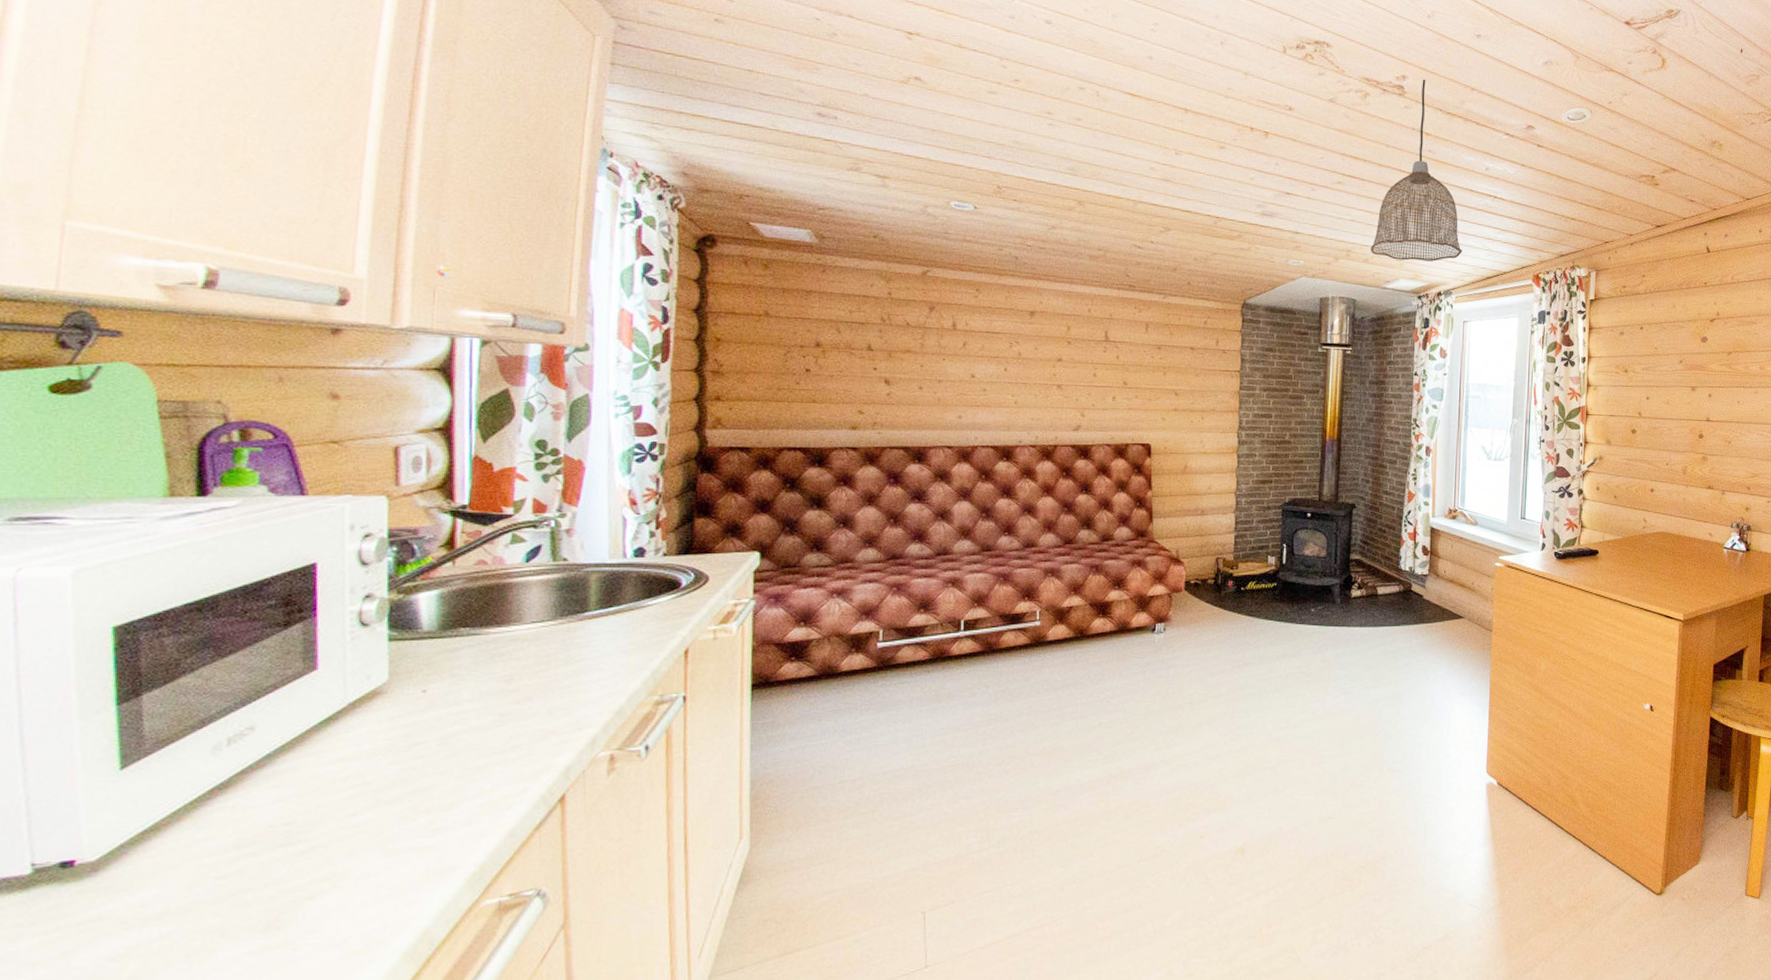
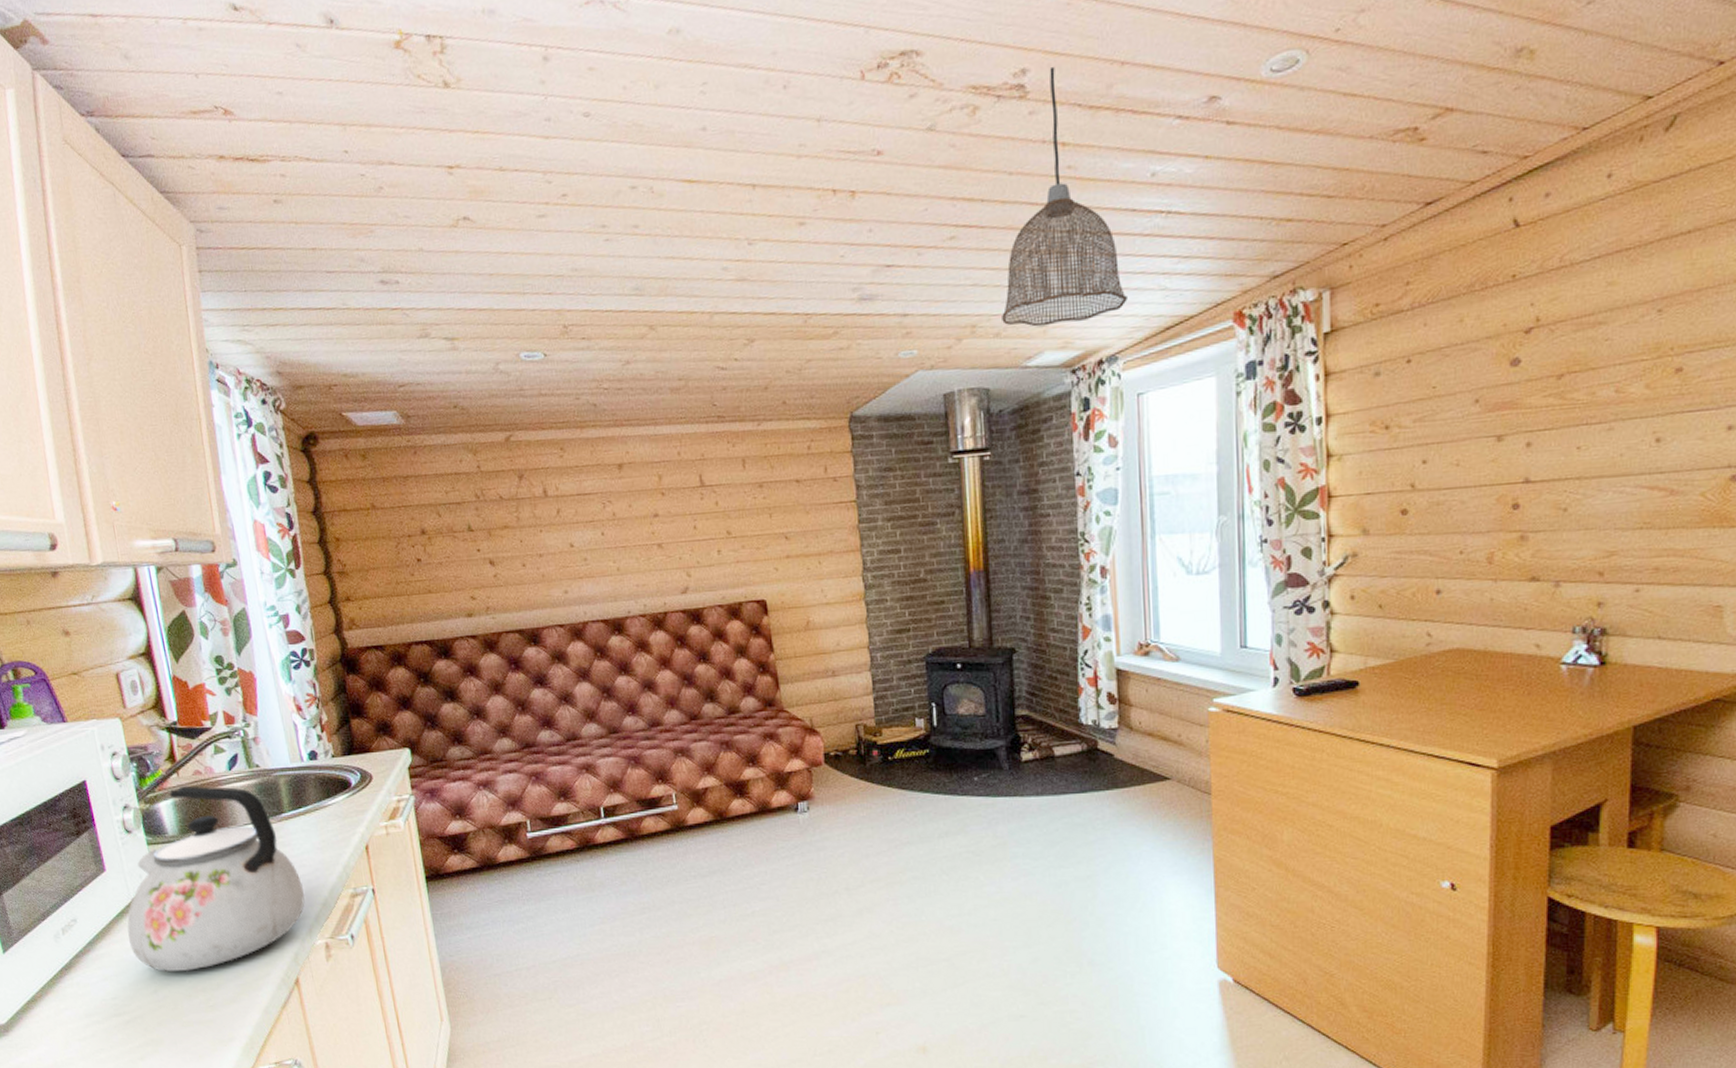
kettle: none [330,576,595,790] -> present [127,785,305,971]

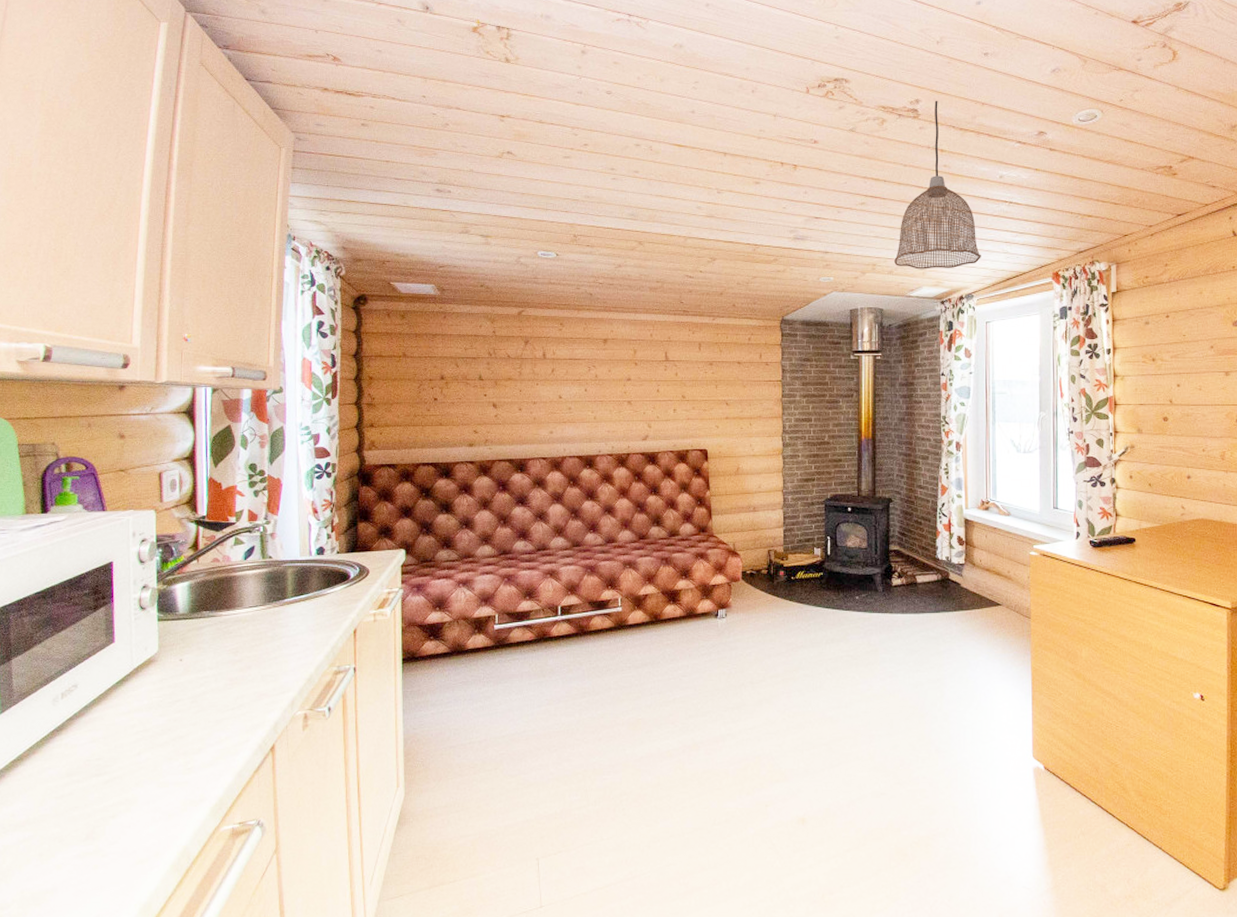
kettle: present [127,785,305,971] -> none [123,571,292,735]

